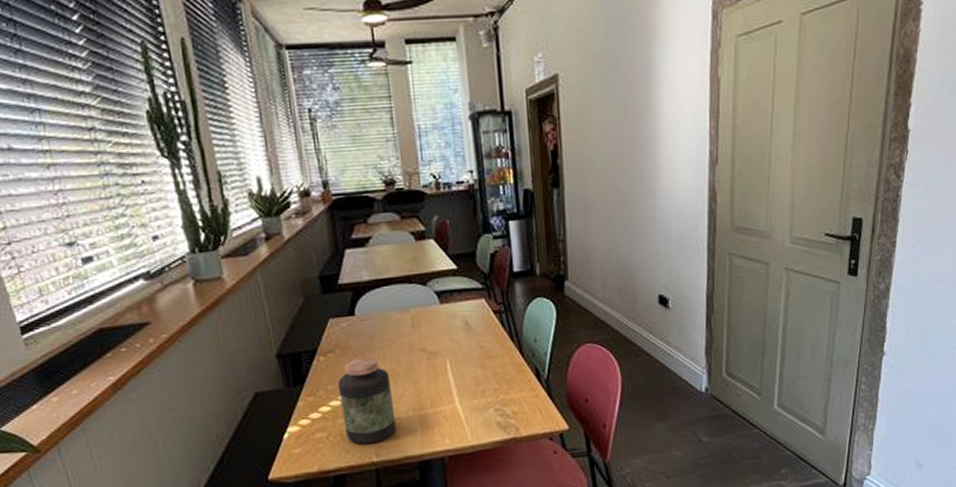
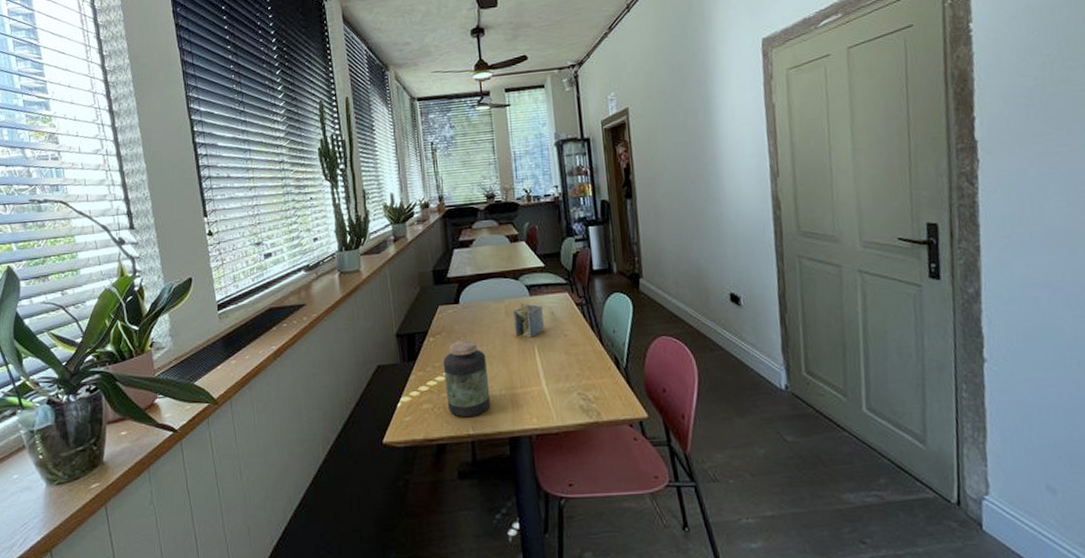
napkin holder: none [419,311,457,352] -> present [512,302,544,338]

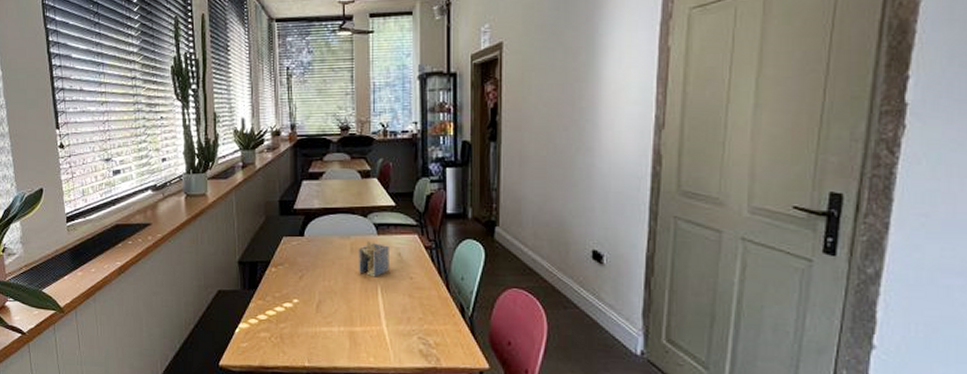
jar: present [442,340,491,418] -> none [283,274,328,350]

